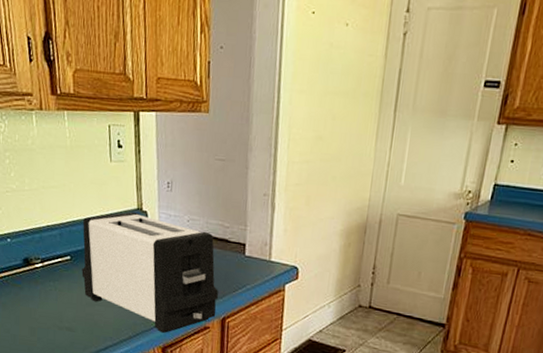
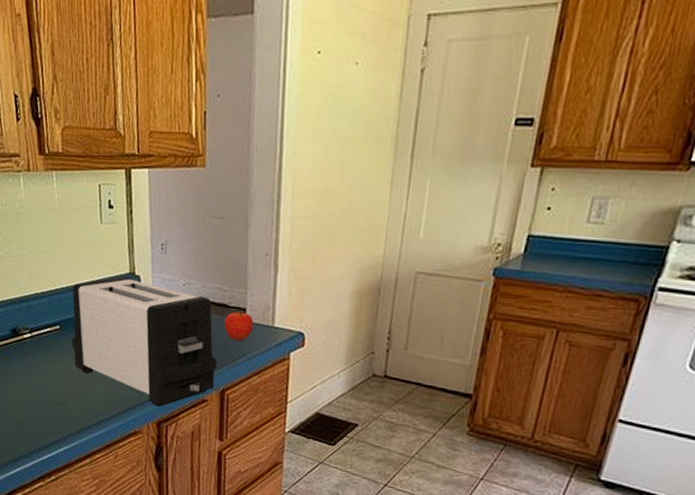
fruit: none [225,245,252,274] -> present [224,310,253,341]

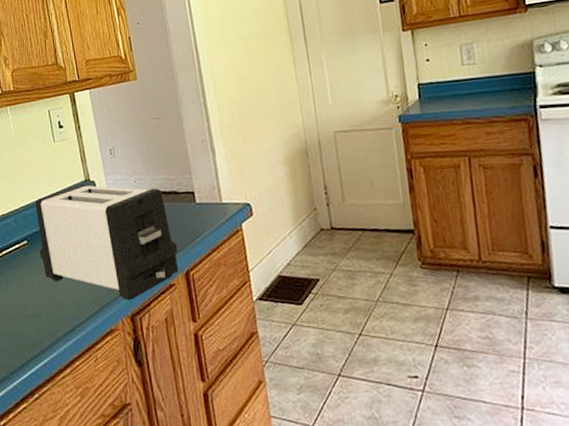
fruit: present [224,310,253,341] -> none [176,194,204,223]

